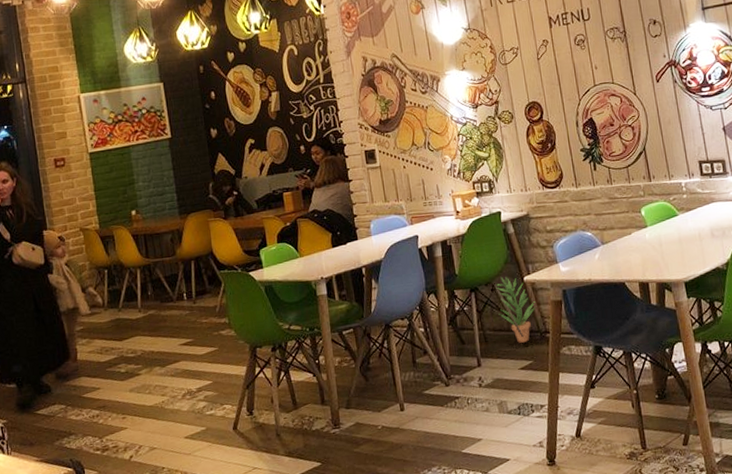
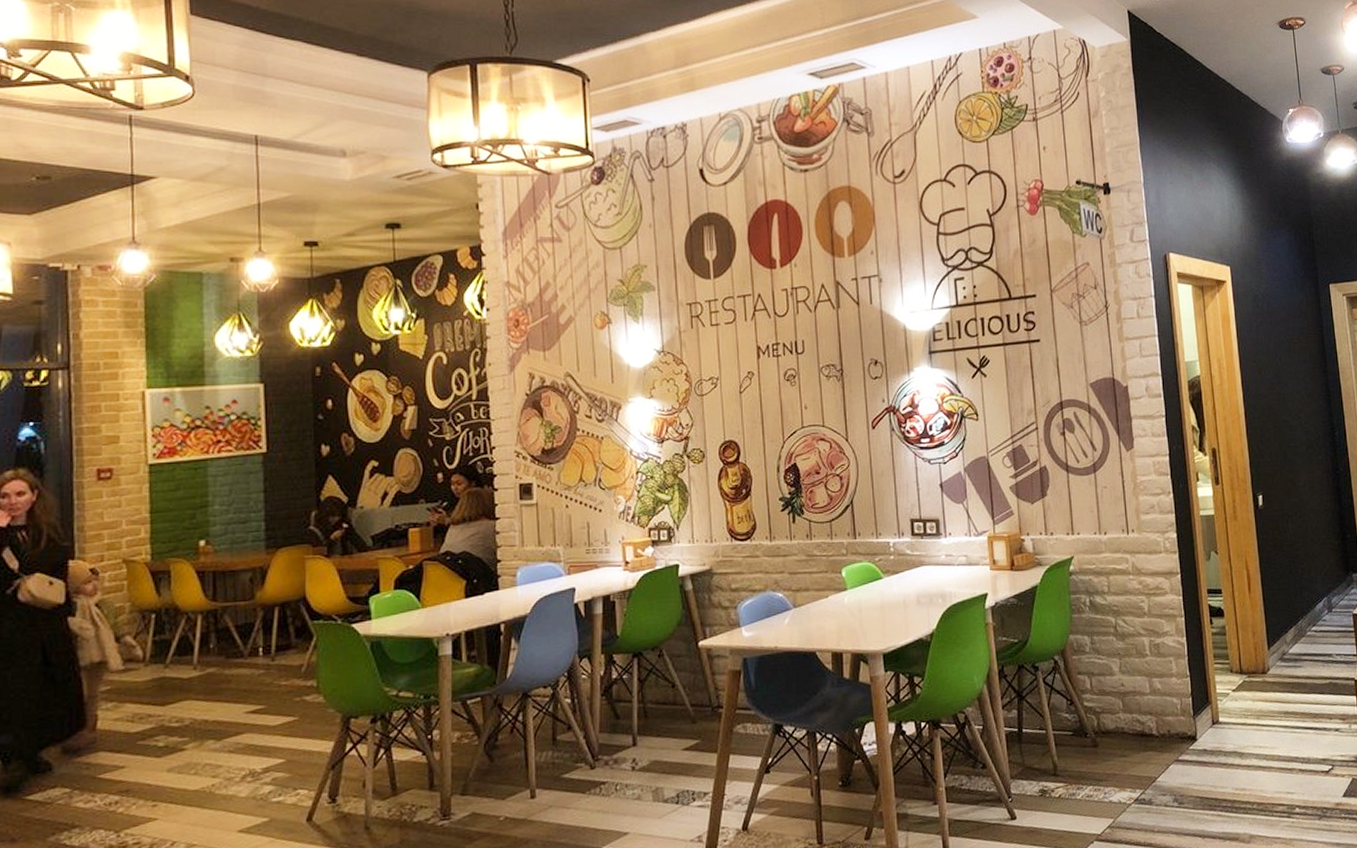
potted plant: present [495,277,536,343] -> none [664,641,710,719]

